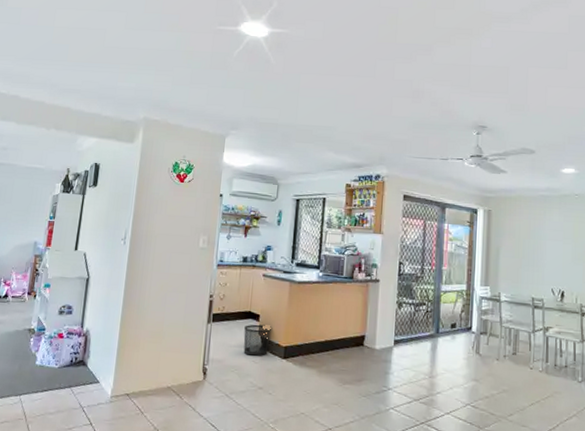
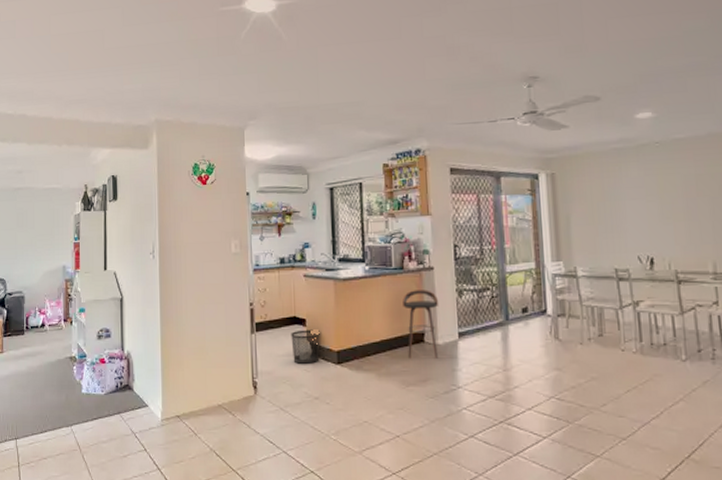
bar stool: none [348,298,380,362] -> present [402,290,438,359]

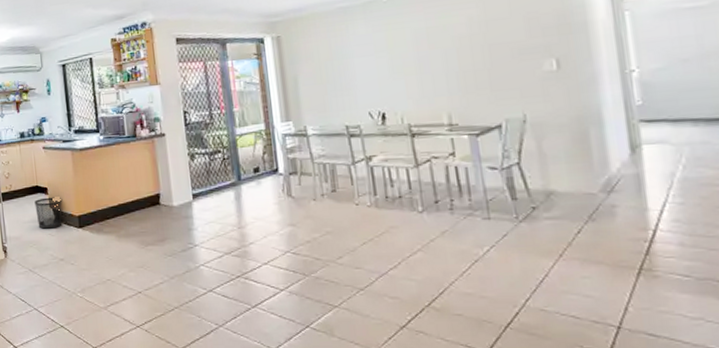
bar stool: present [402,290,438,359] -> none [137,155,174,221]

